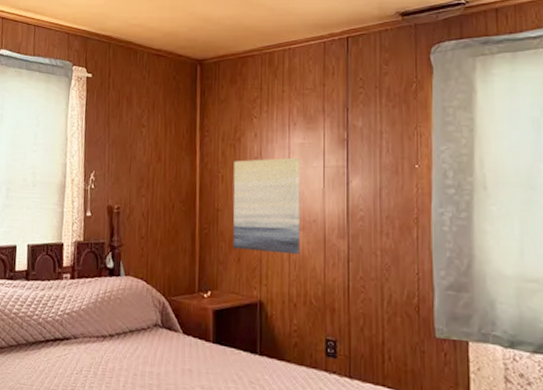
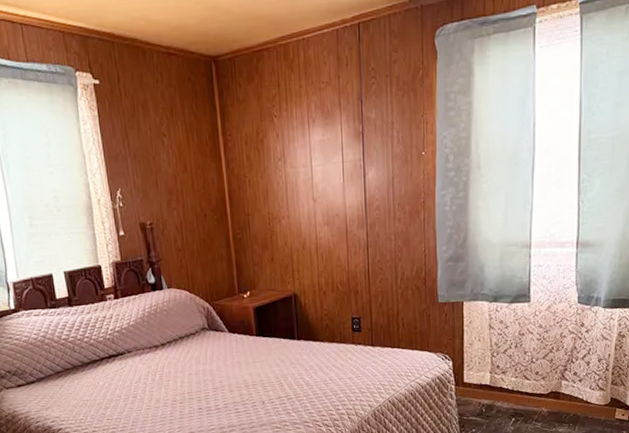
wall art: present [233,157,301,255] -> none [259,155,327,250]

